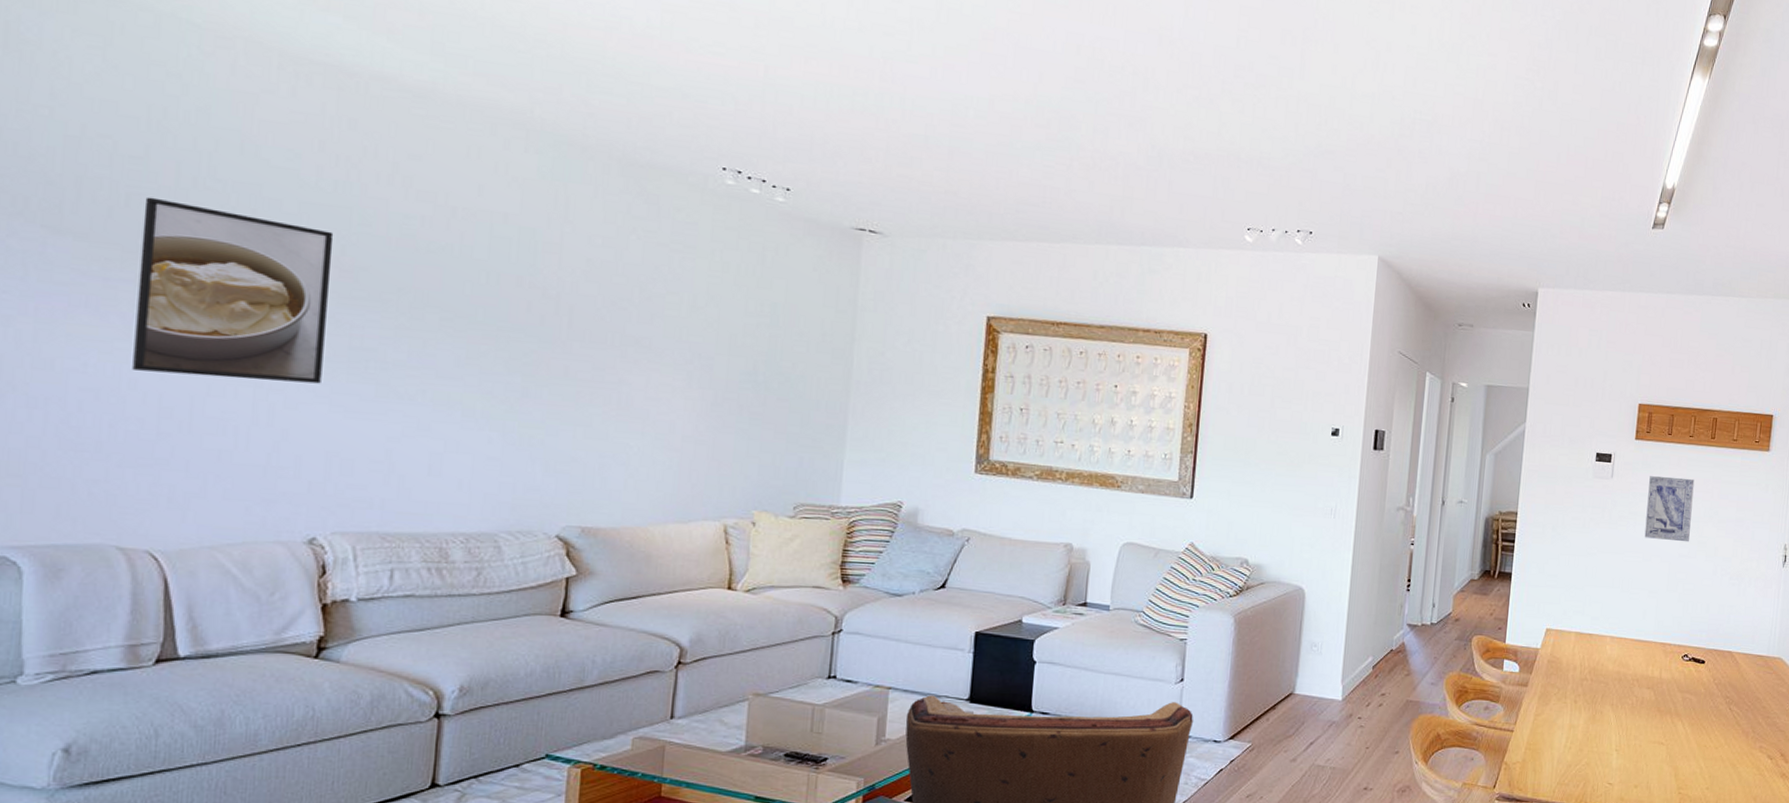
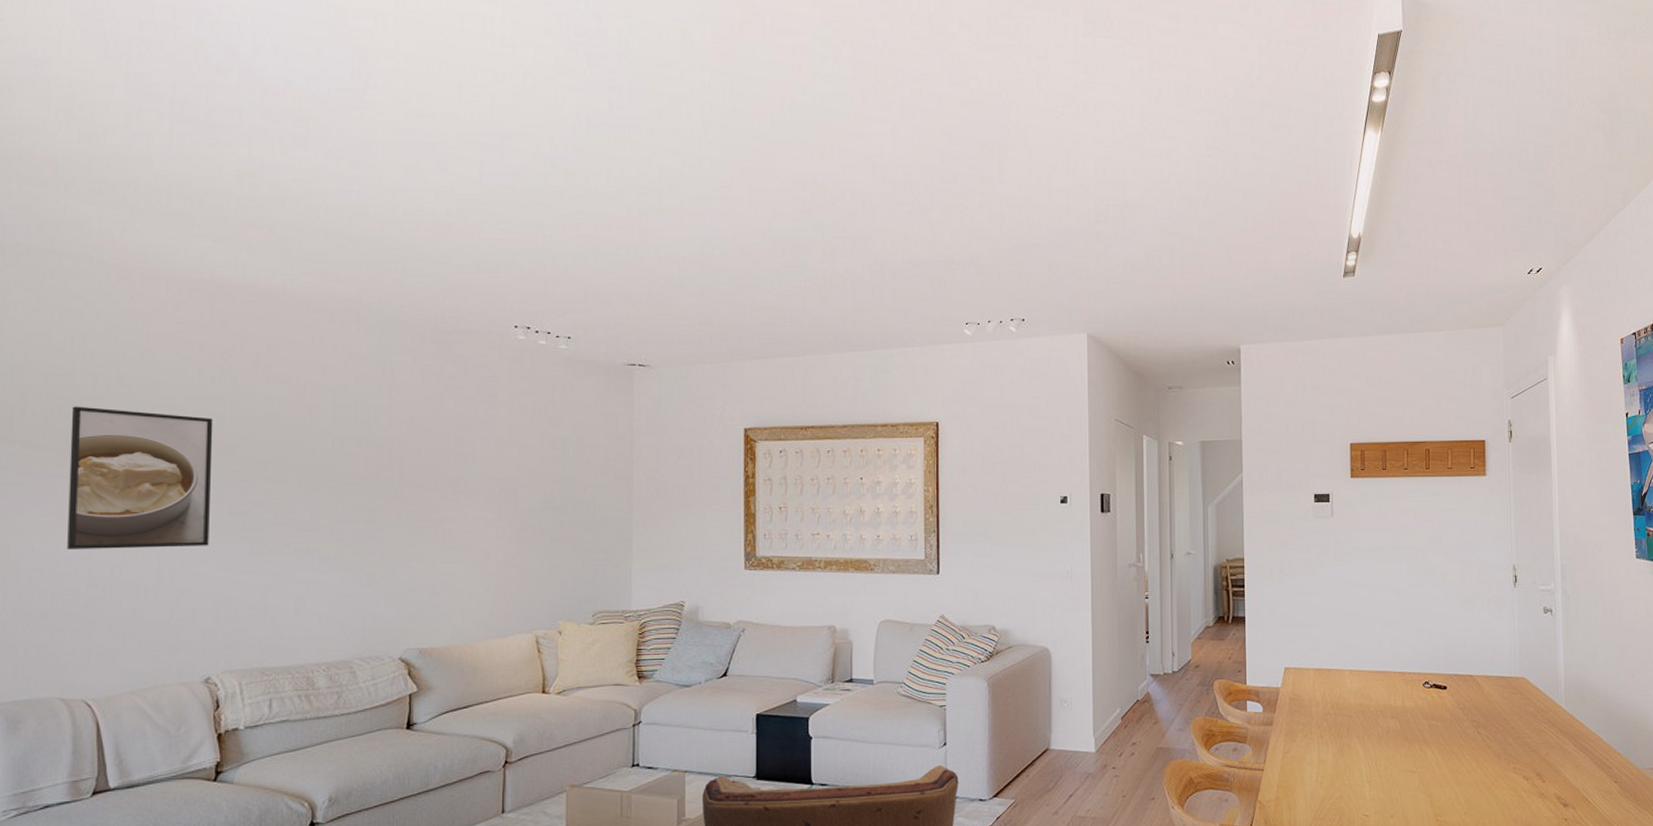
wall art: present [1644,475,1695,542] -> none [1369,509,1416,572]

